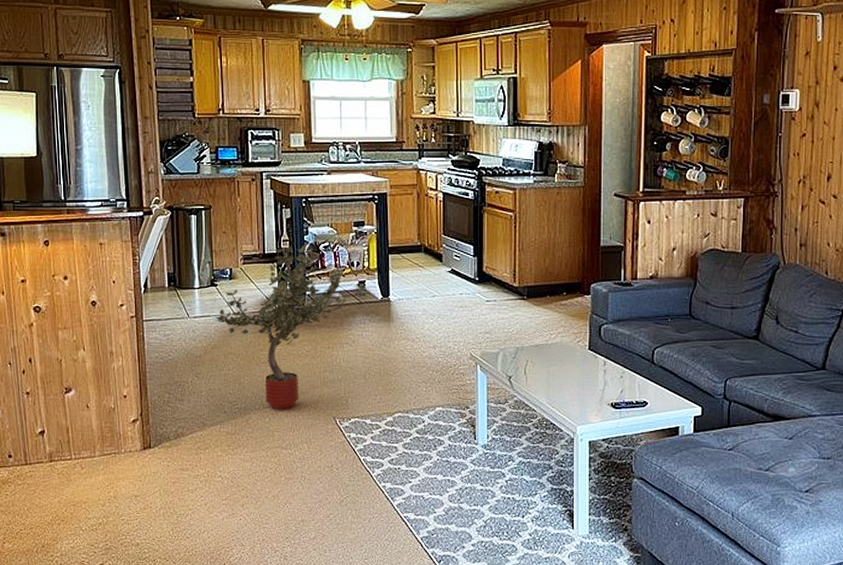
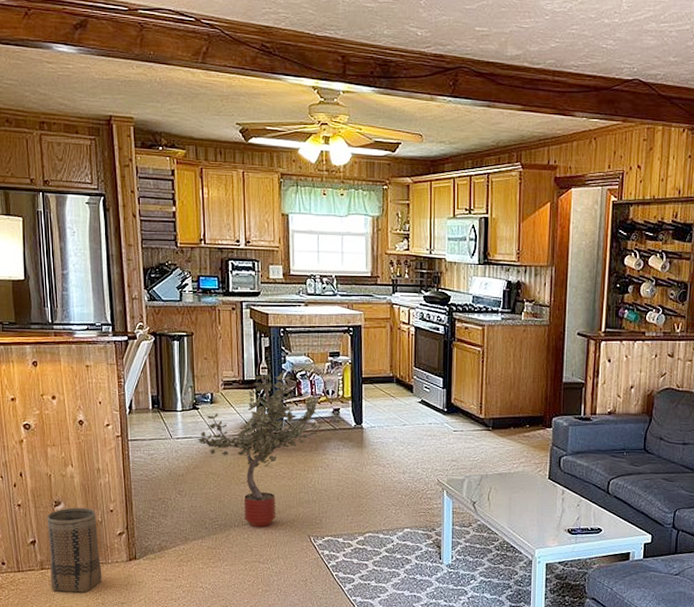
basket: none [56,394,115,486] -> present [46,508,102,593]

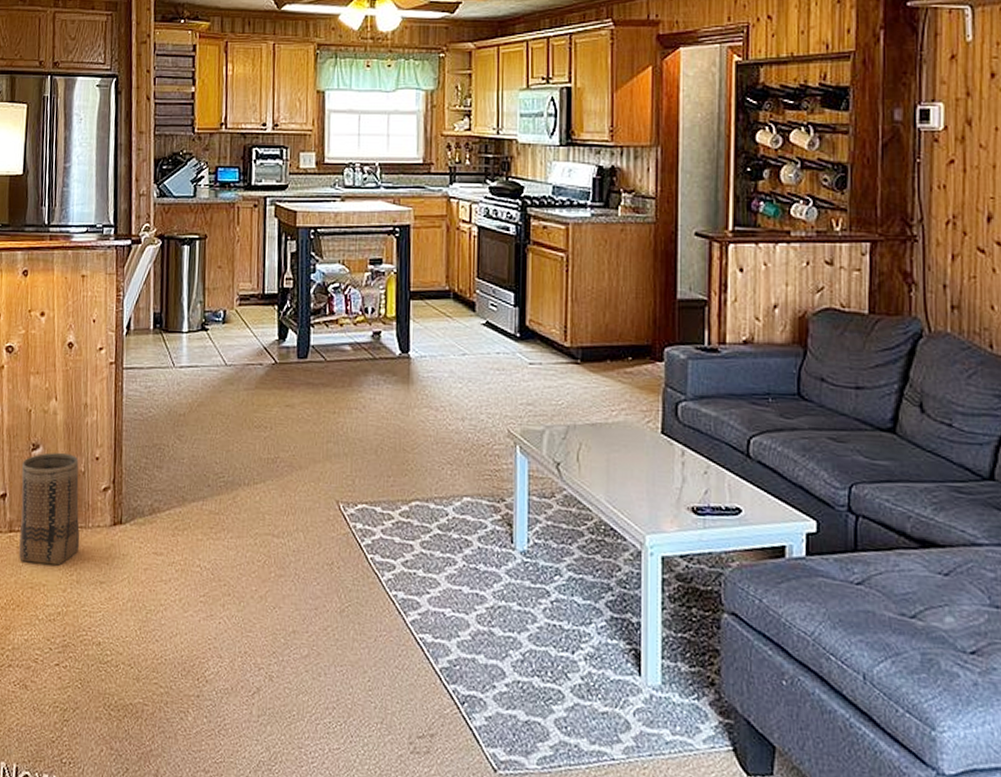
potted tree: present [196,372,321,528] -> none [203,284,357,488]

